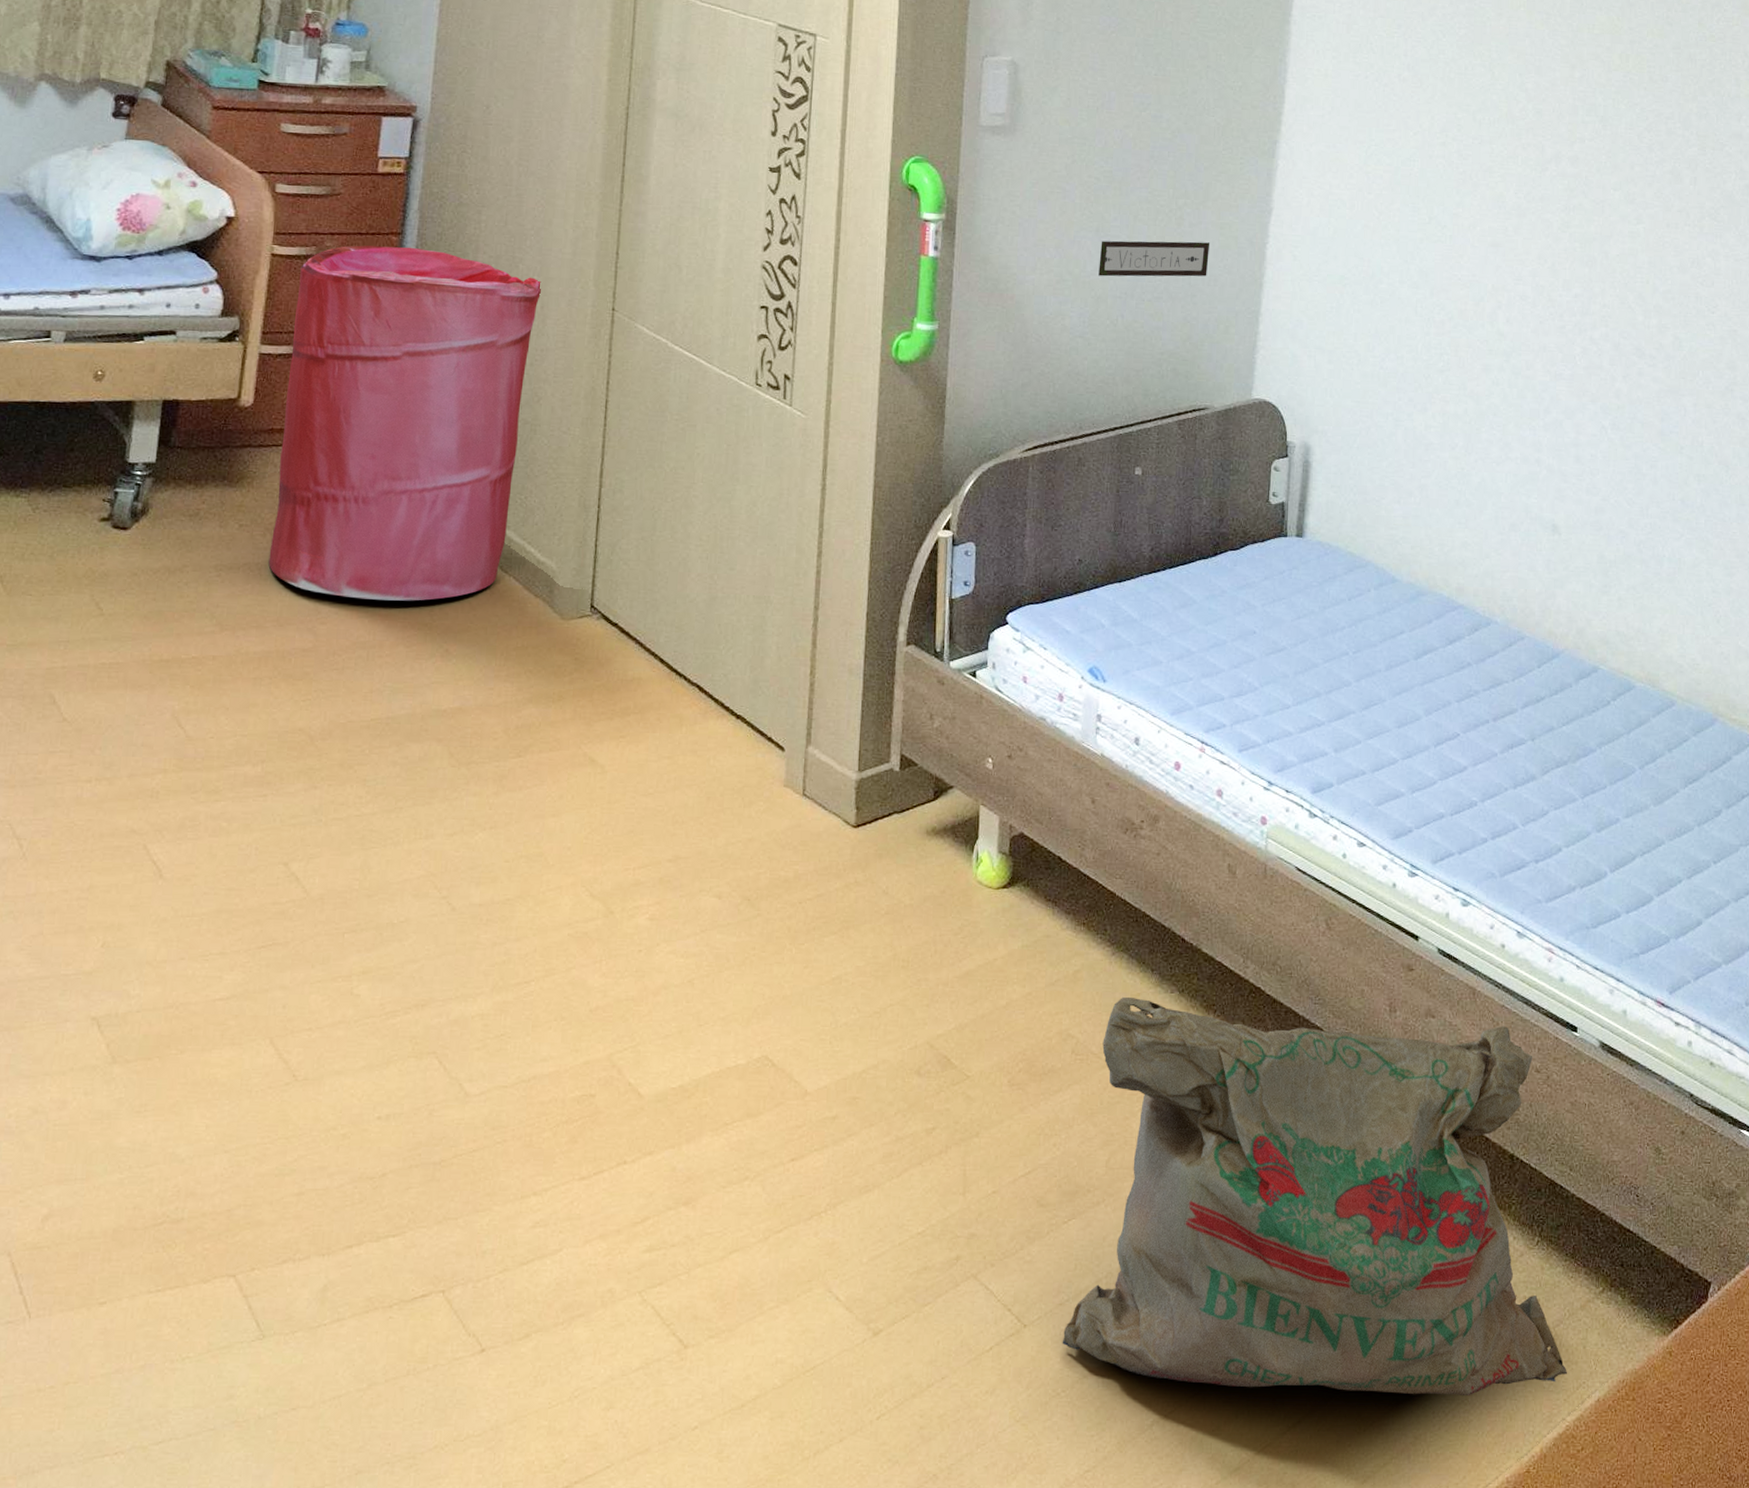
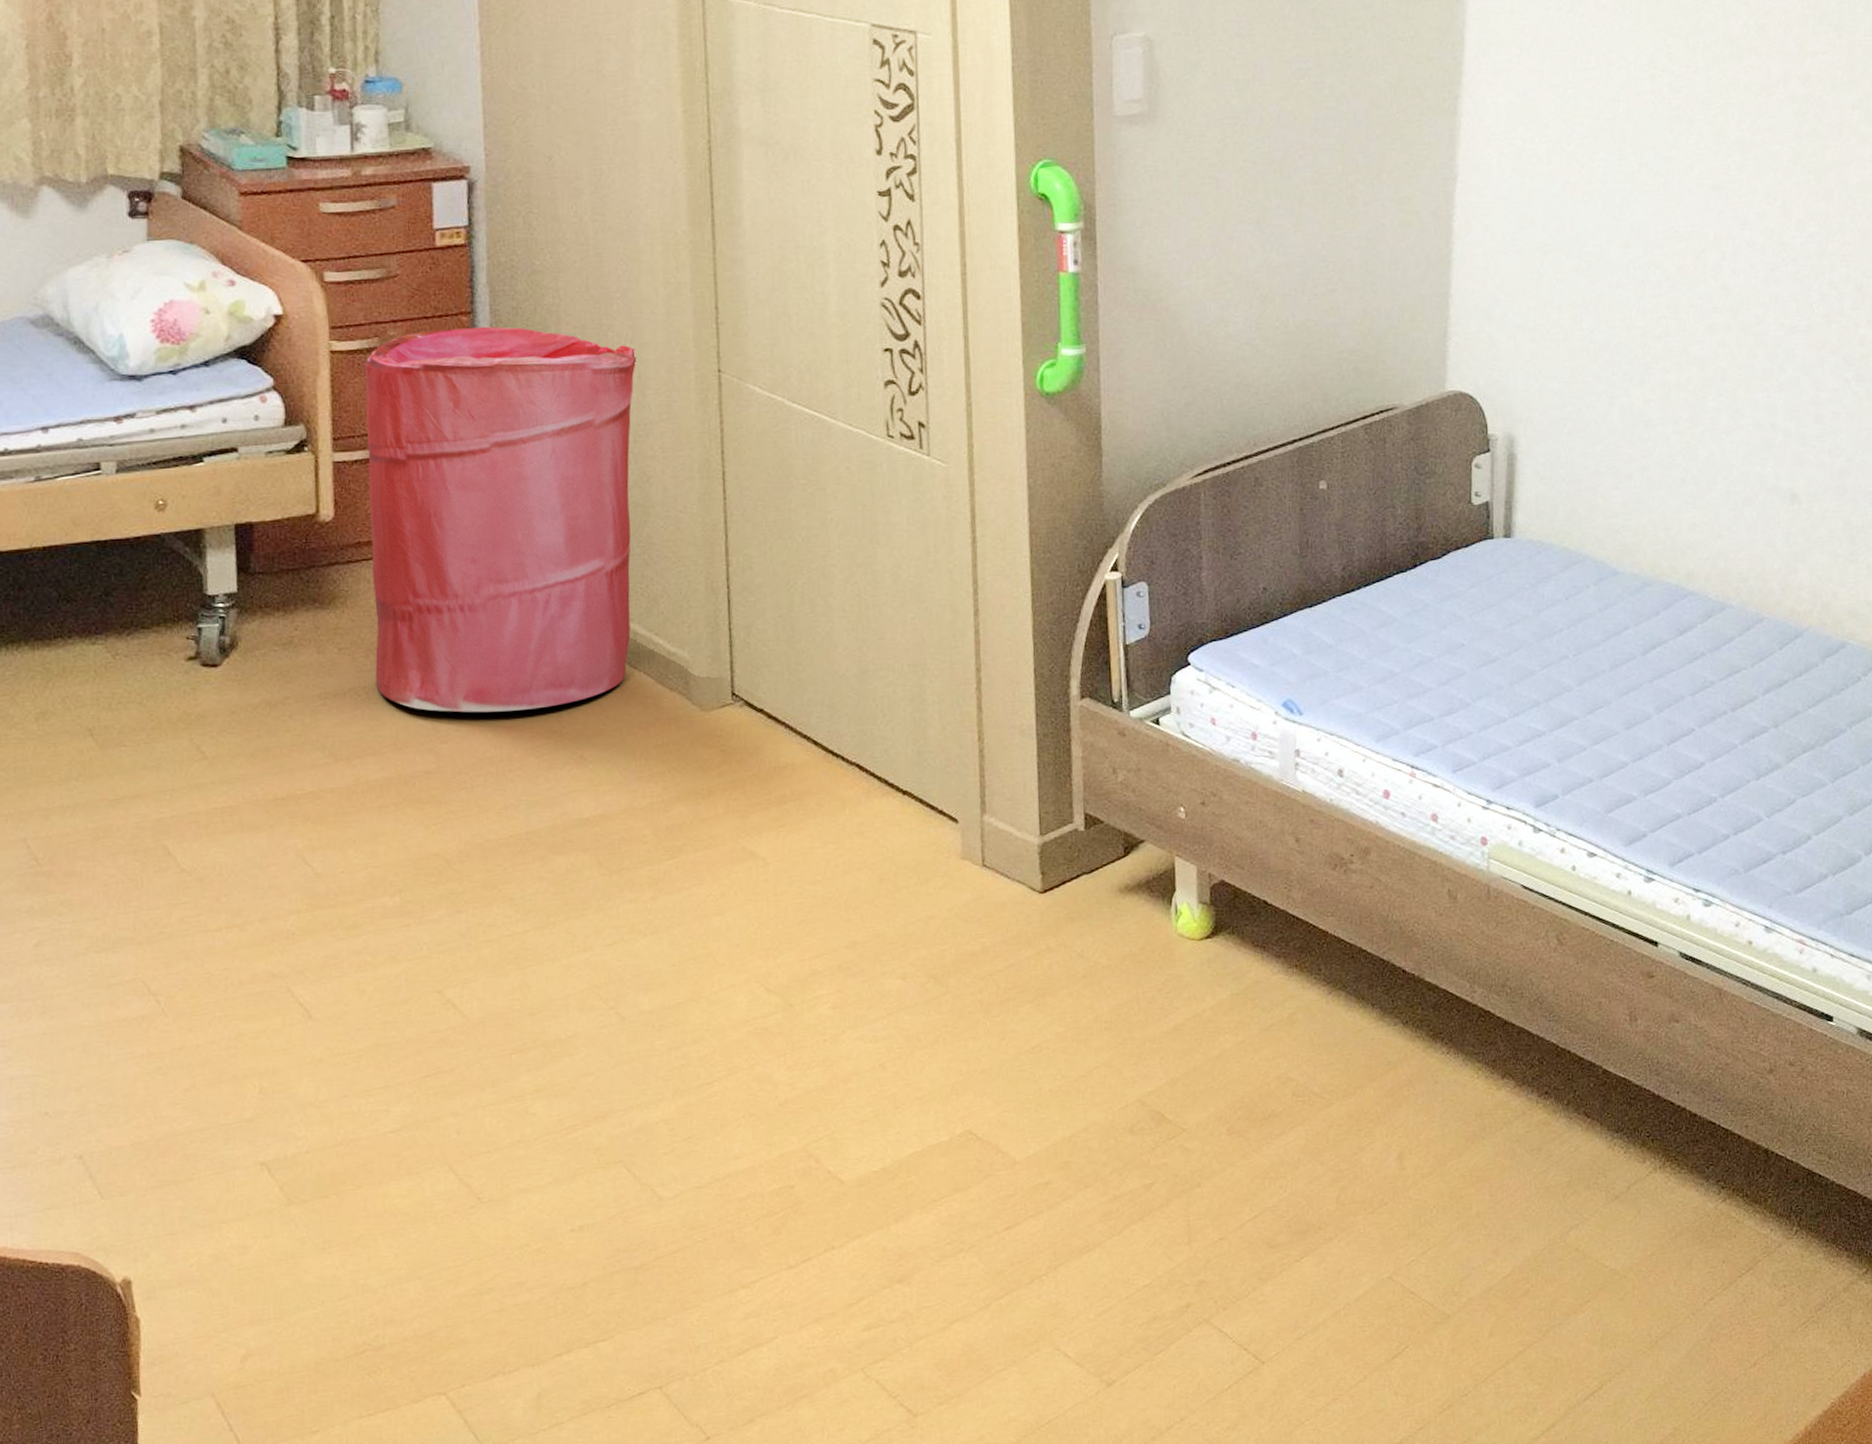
bag: present [1062,996,1568,1397] -> none [1302,1022,1832,1400]
nameplate: present [1098,240,1210,277] -> none [1262,221,1389,273]

